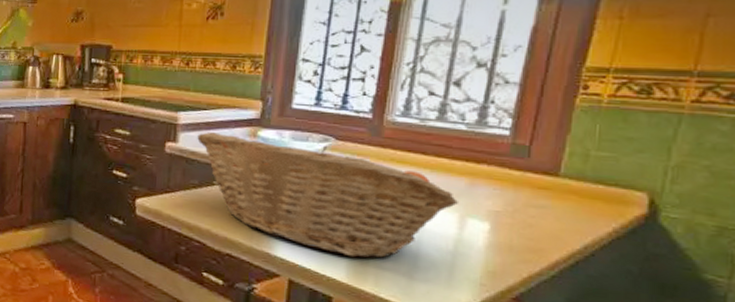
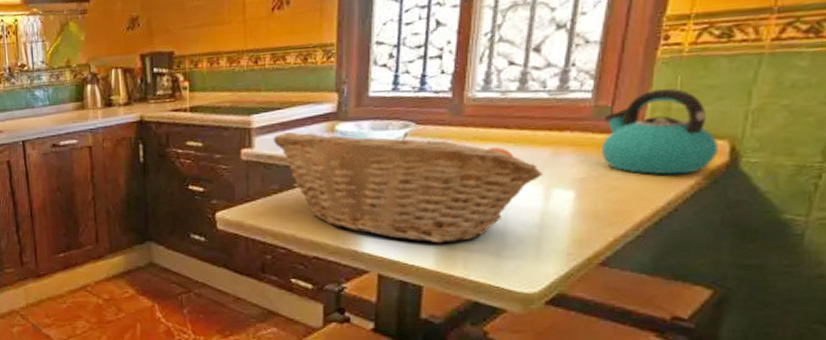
kettle: none [517,135,637,221] -> present [600,89,718,175]

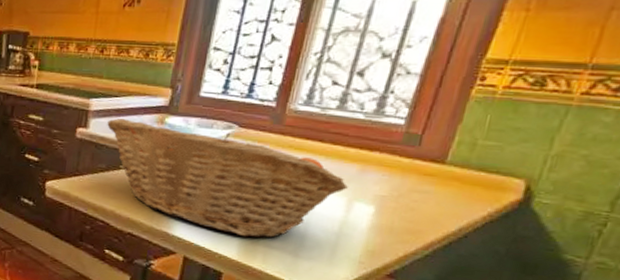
kettle: present [600,89,718,175] -> none [404,125,515,206]

